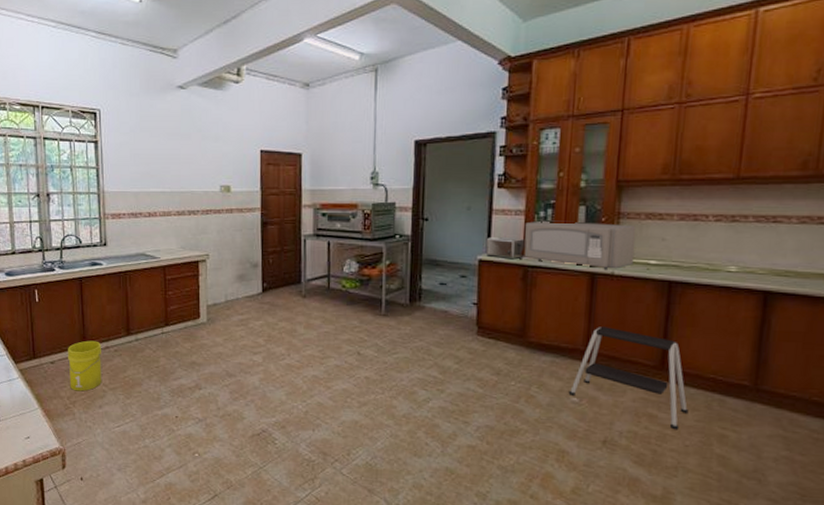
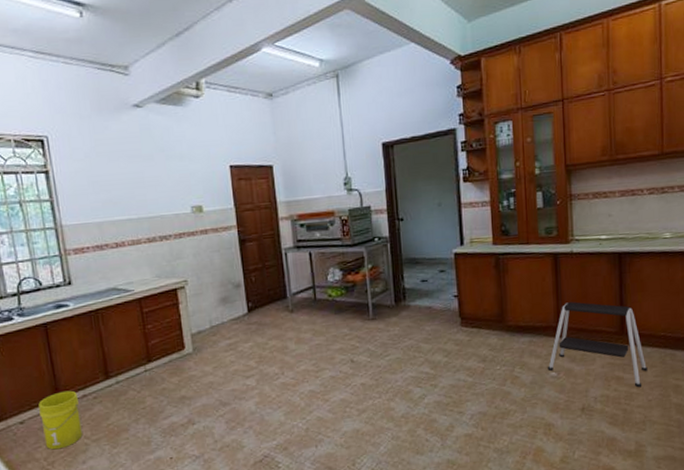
toaster: present [486,236,525,260] -> none [458,228,494,250]
microwave: present [524,220,636,270] -> none [491,205,588,250]

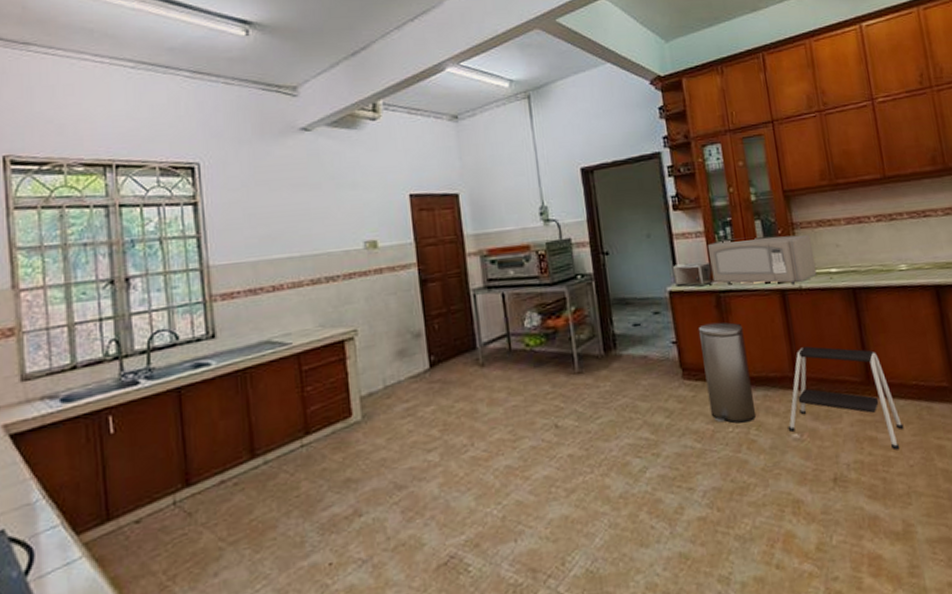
bucket: present [38,390,82,450] -> none [162,475,216,559]
toaster: none [458,228,494,250] -> present [672,261,713,288]
pedal bin: none [478,280,522,363] -> present [699,322,756,424]
microwave: none [491,205,588,250] -> present [707,234,817,286]

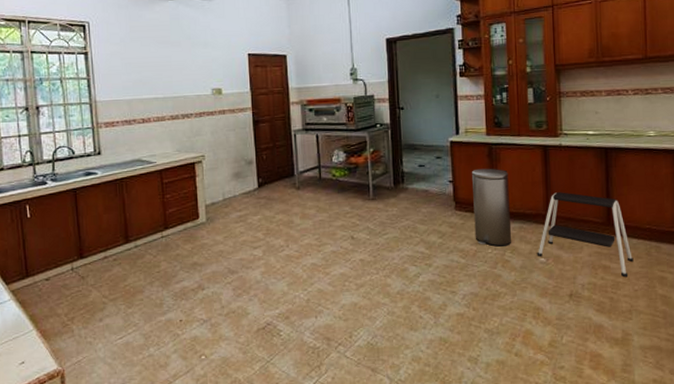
toaster: present [672,261,713,288] -> none [454,119,488,140]
microwave: present [707,234,817,286] -> none [485,102,576,143]

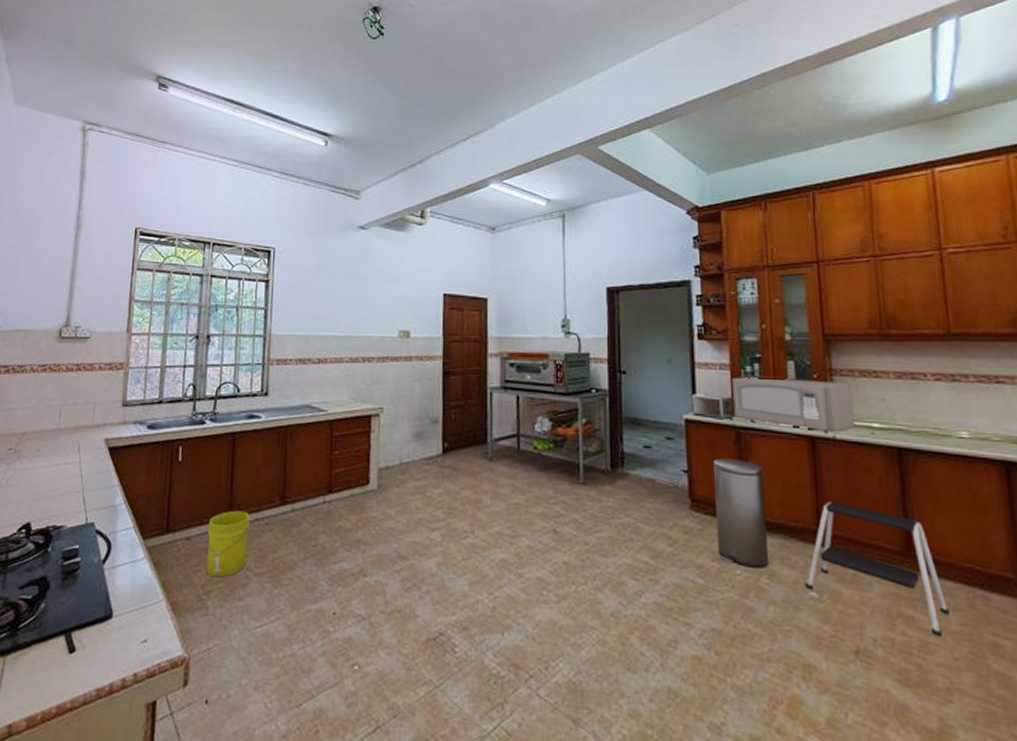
bucket: none [64,252,101,307] -> present [206,510,250,578]
toaster: none [454,119,488,140] -> present [691,392,734,420]
microwave: none [485,102,576,143] -> present [731,376,856,434]

